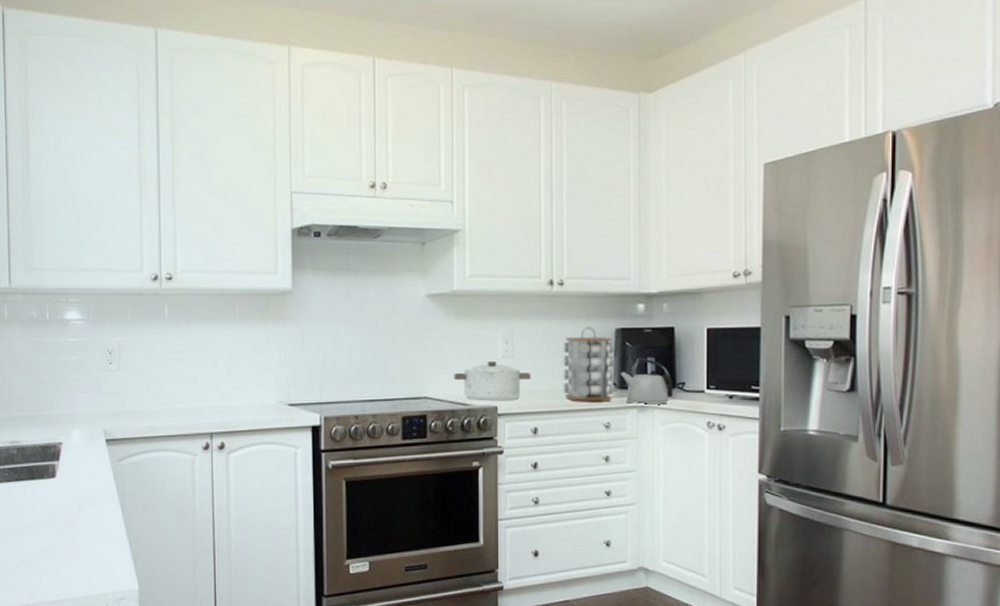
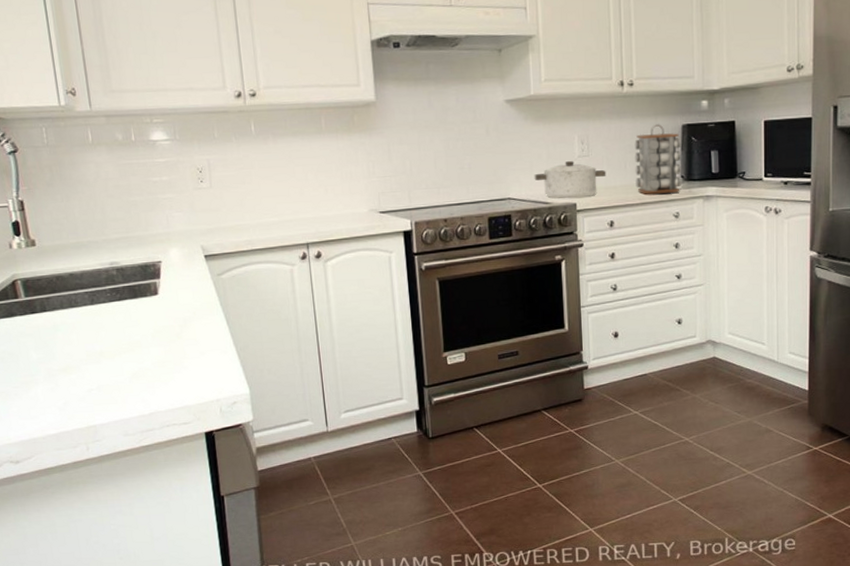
kettle: present [620,357,673,406] -> none [687,151,734,195]

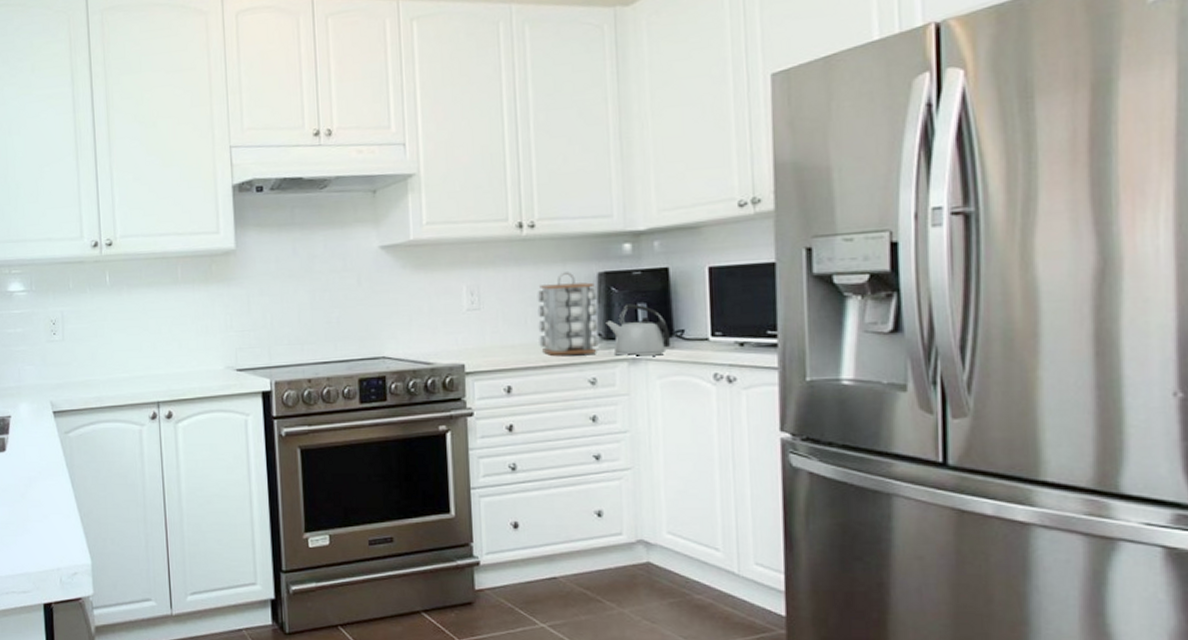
cooking pot: present [534,161,606,199] -> none [413,315,502,359]
kettle: none [687,151,734,195] -> present [606,303,670,358]

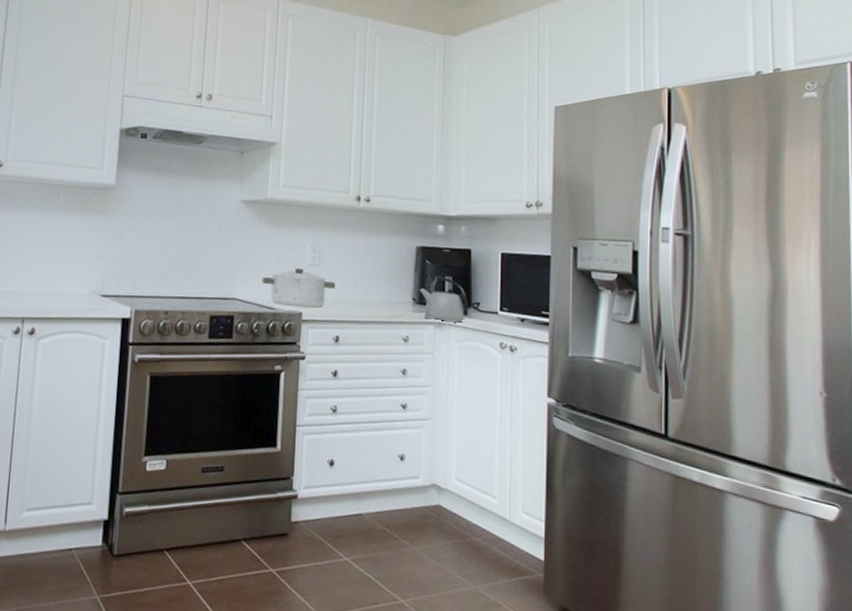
cooking pot: none [413,315,502,359] -> present [261,268,336,308]
spice rack: present [537,272,599,356] -> none [365,242,414,316]

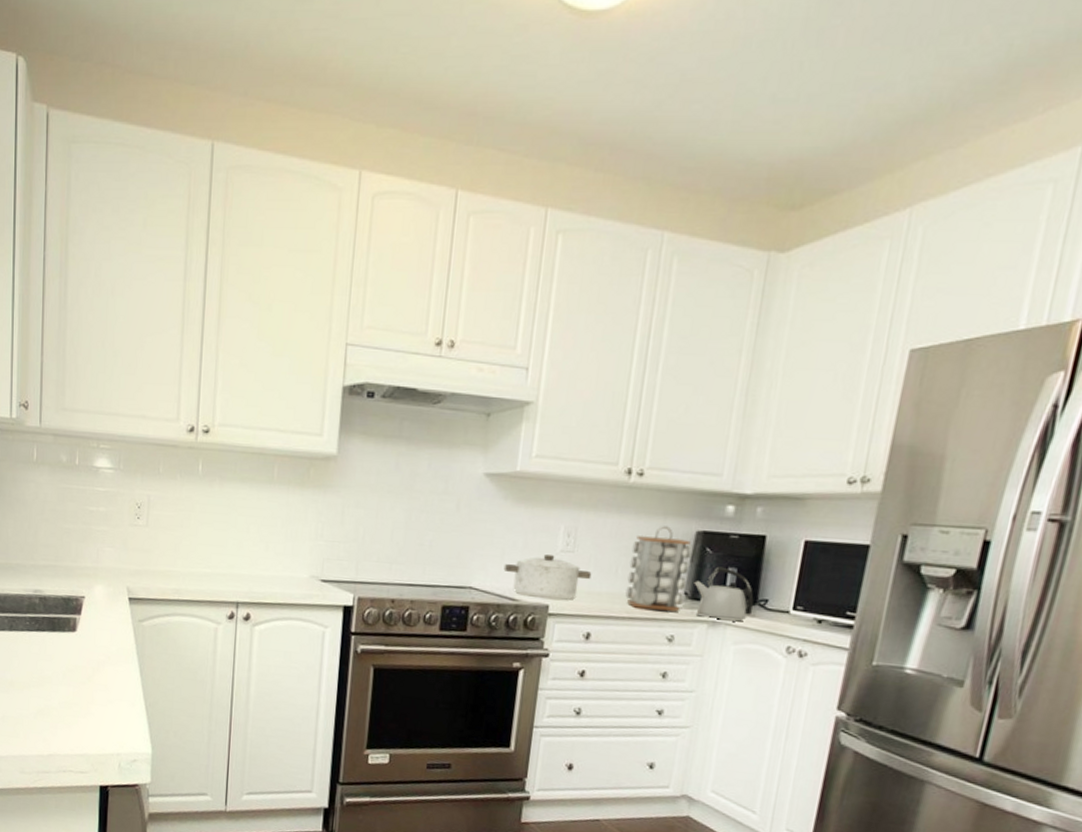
spice rack: none [365,242,414,316] -> present [625,526,691,612]

